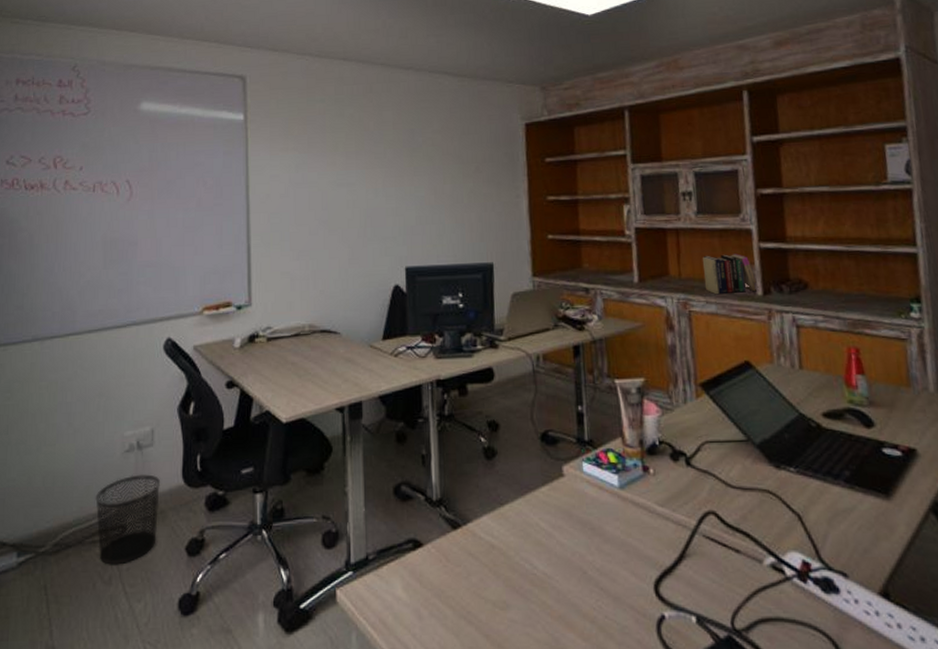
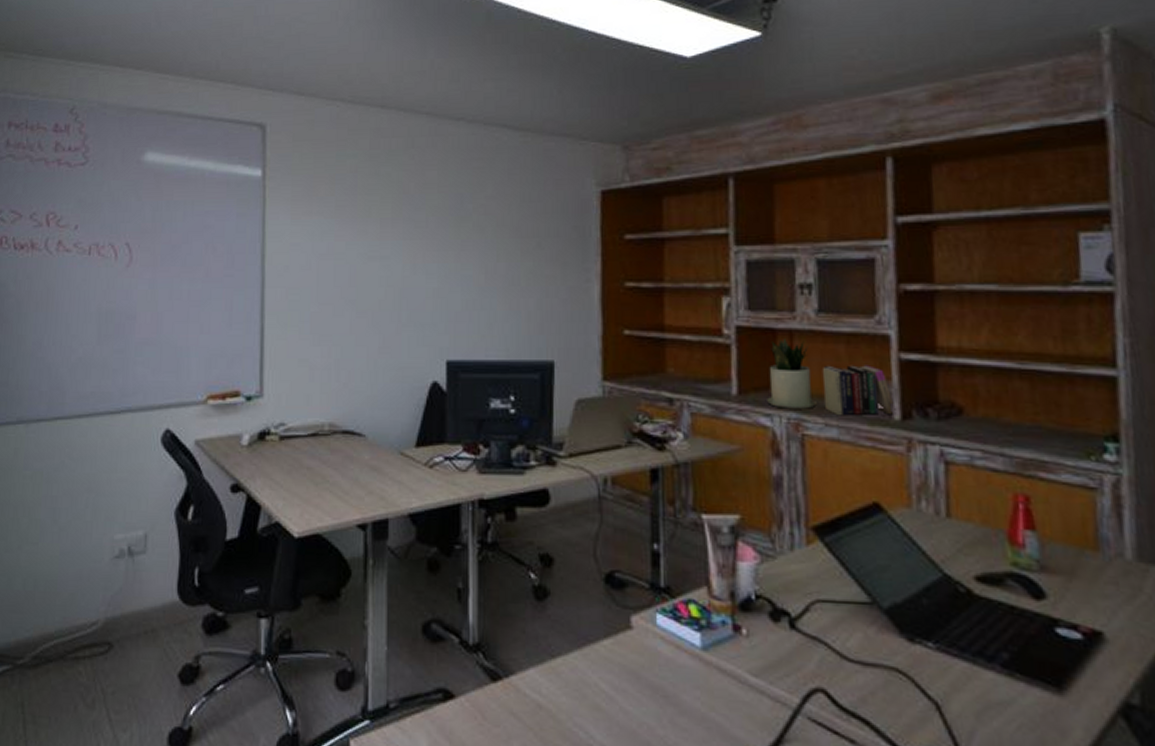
waste bin: present [95,474,160,565] -> none [80,585,152,688]
planter: none [661,236,699,292] -> present [767,339,817,409]

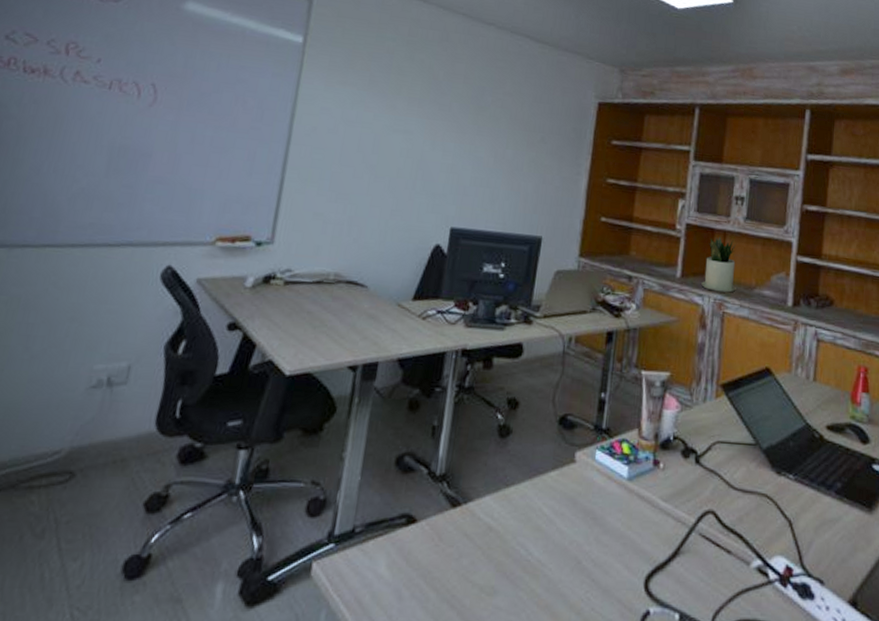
books: present [821,365,896,416] -> none [742,260,790,302]

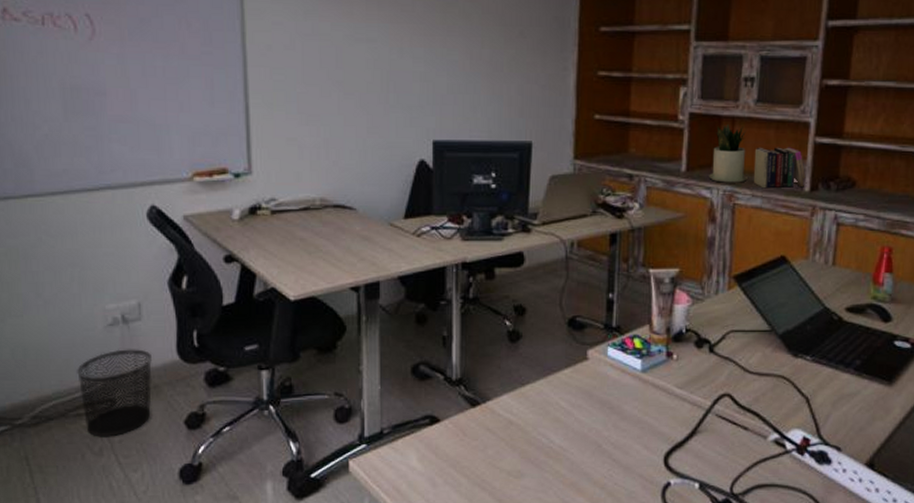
waste bin: none [34,414,128,517] -> present [77,349,152,437]
books: none [742,260,790,302] -> present [754,147,807,189]

